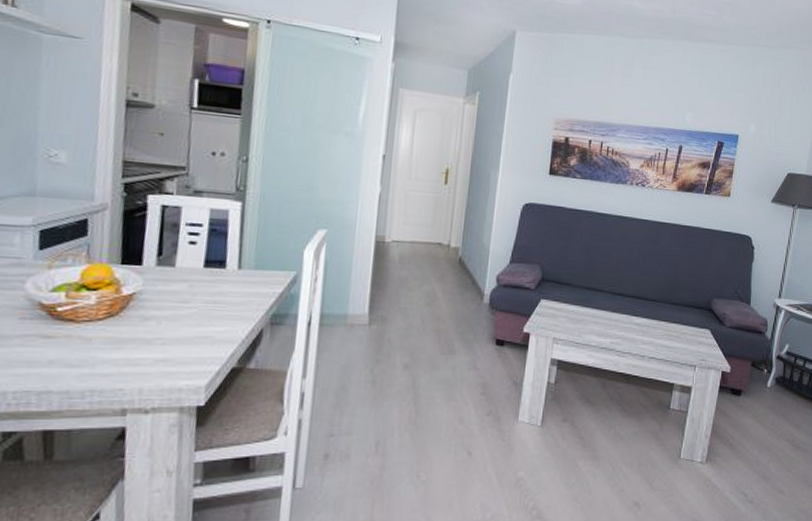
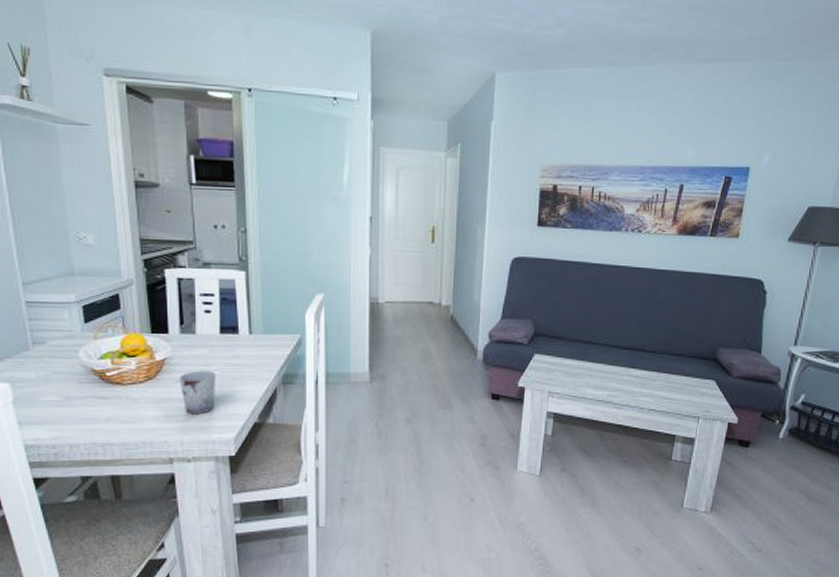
cup: none [147,307,194,358] -> present [178,370,217,415]

